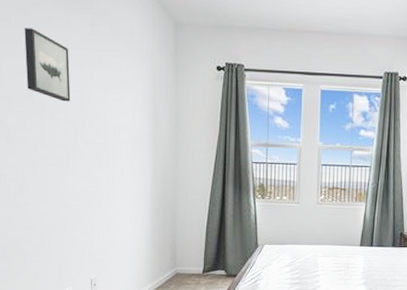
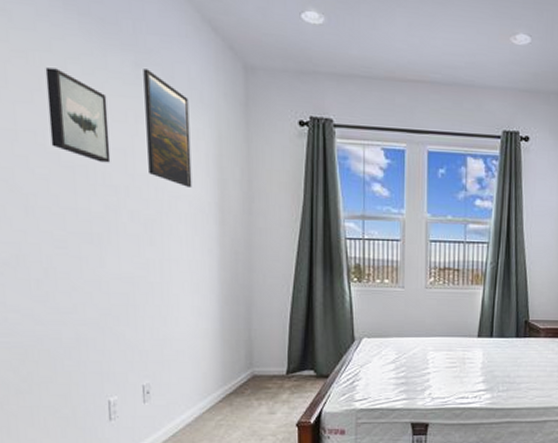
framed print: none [97,27,132,121] -> present [143,69,192,187]

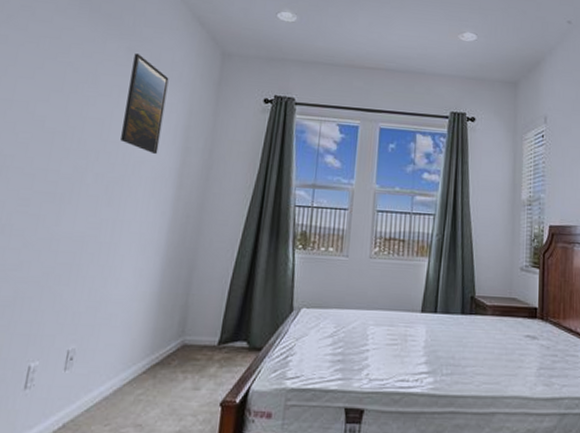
wall art: present [45,67,111,163] -> none [39,51,98,130]

